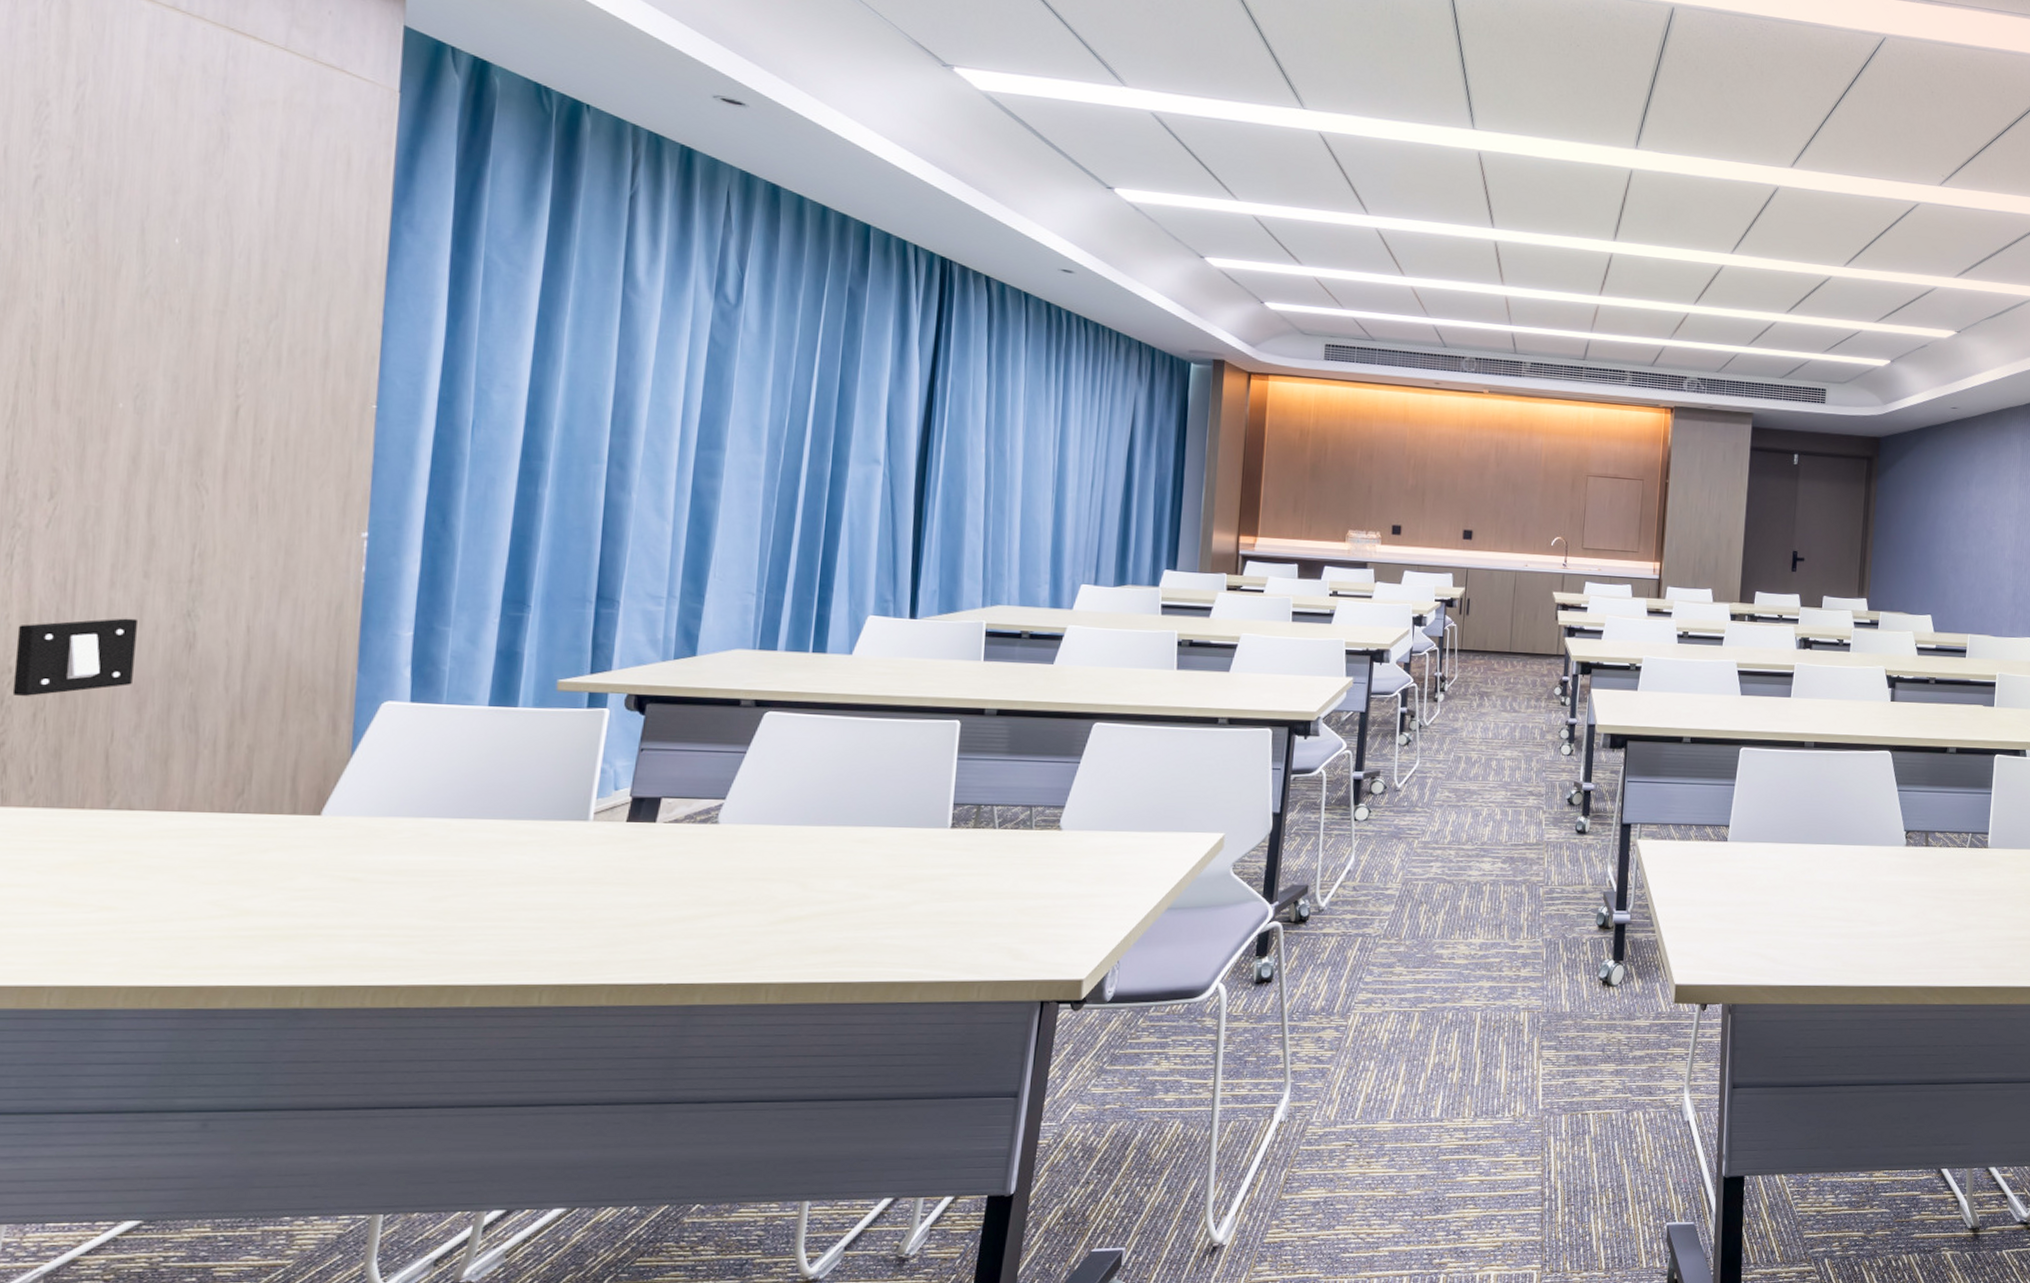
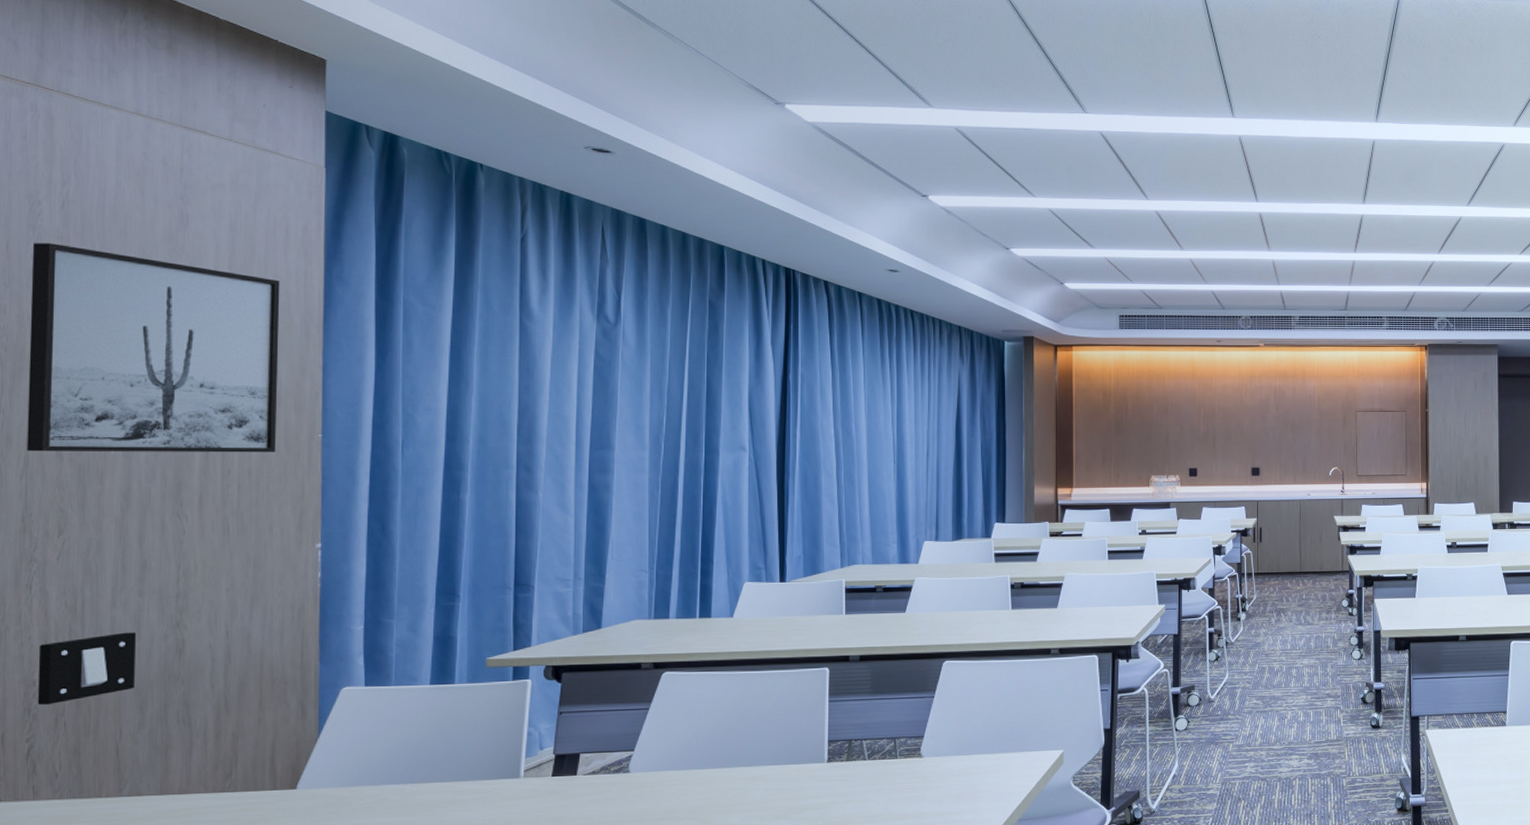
wall art: none [15,151,337,422] -> present [26,243,280,453]

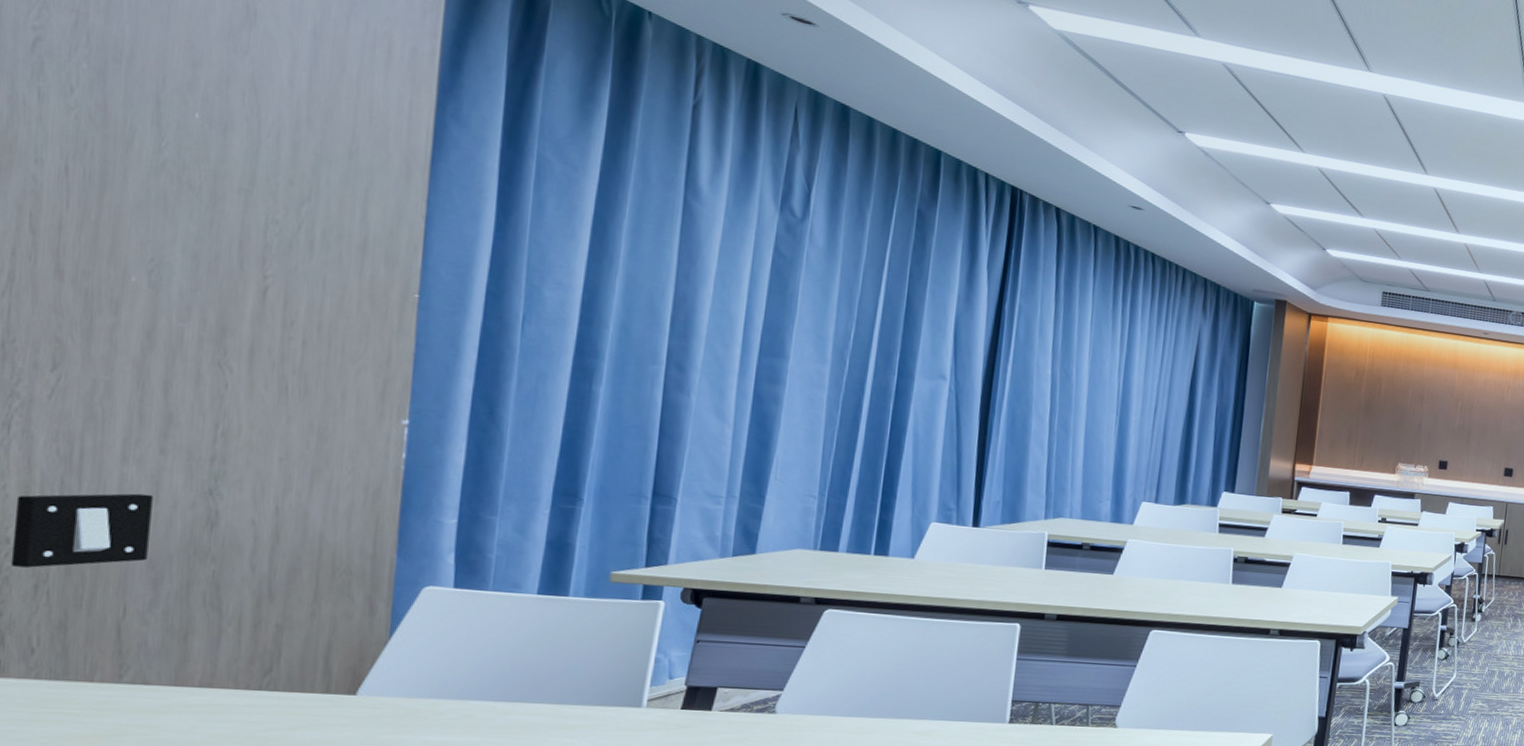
wall art: present [26,243,280,453] -> none [12,12,377,308]

